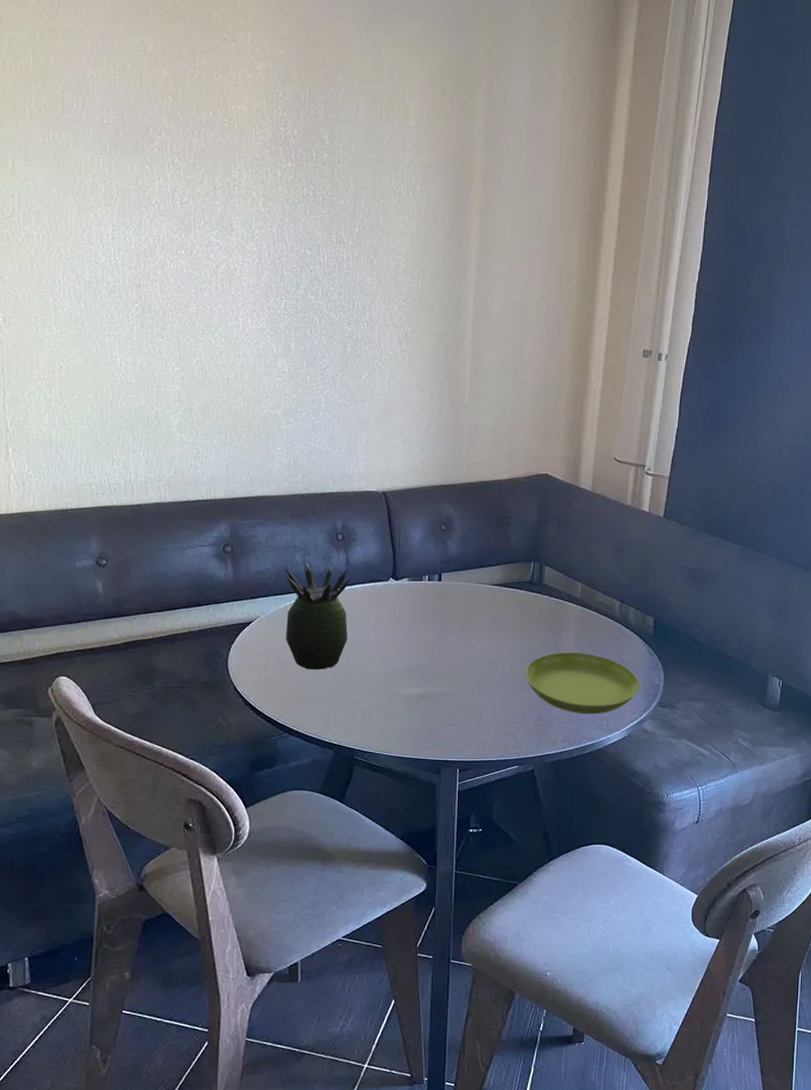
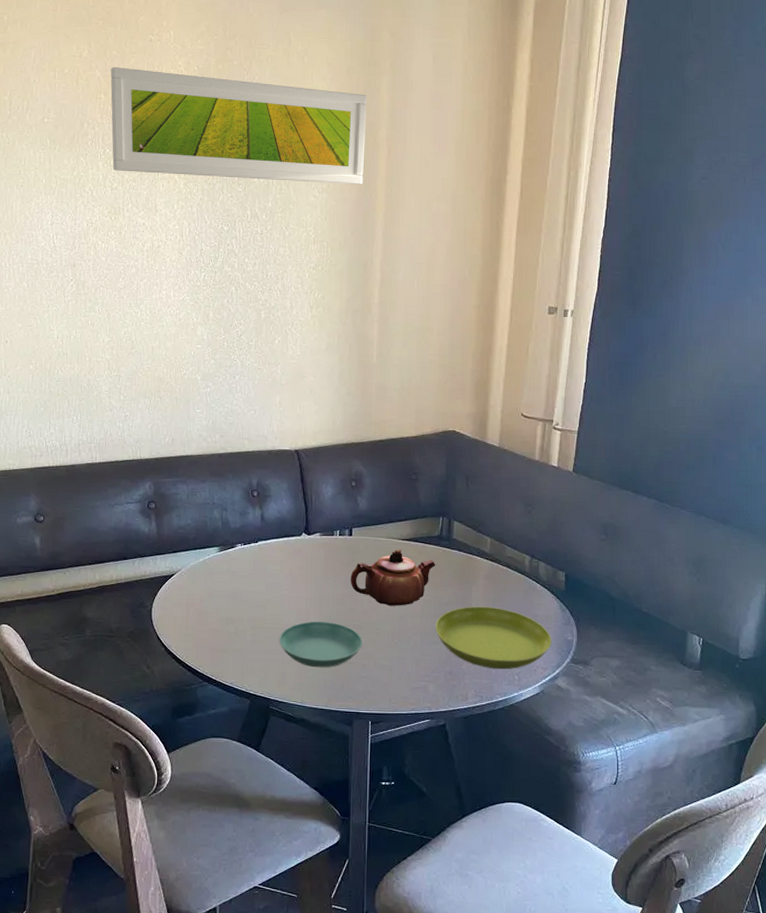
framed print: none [179,67,462,213] -> present [110,67,367,185]
succulent plant: present [285,561,350,670] -> none [204,517,265,622]
saucer: none [364,668,451,716] -> present [279,621,362,668]
teapot: none [439,595,527,652] -> present [350,549,436,606]

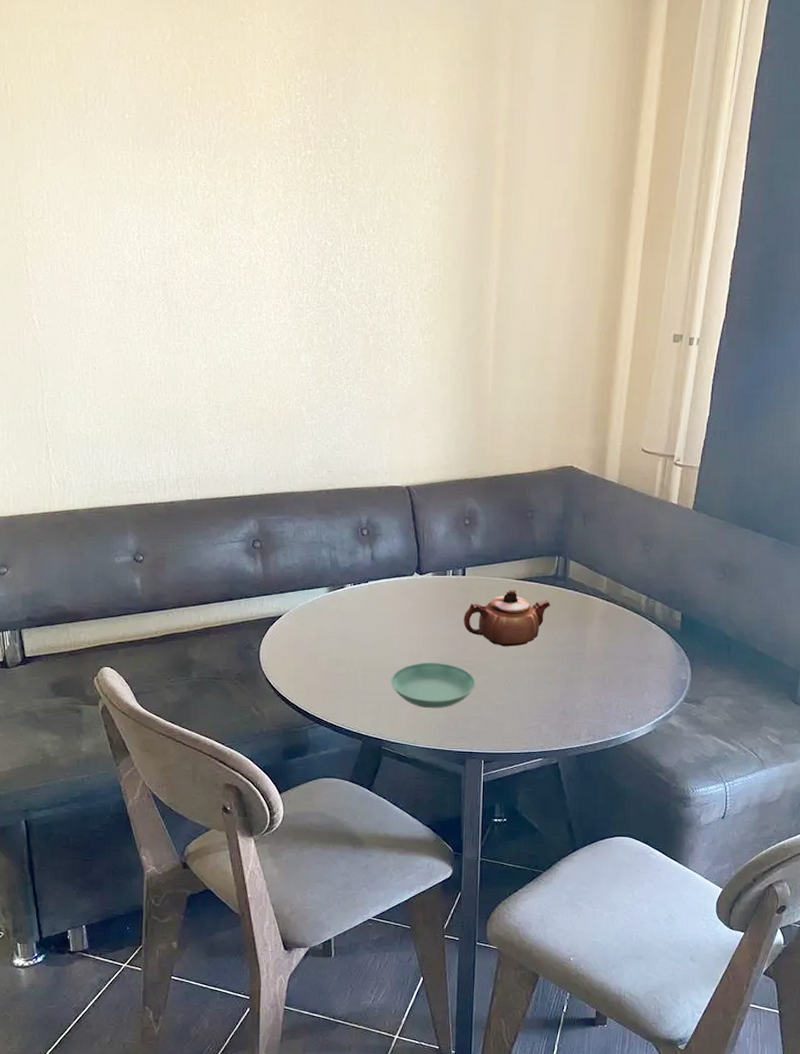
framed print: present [110,67,367,185] -> none [198,54,484,196]
saucer: present [435,606,551,670] -> none [549,646,665,709]

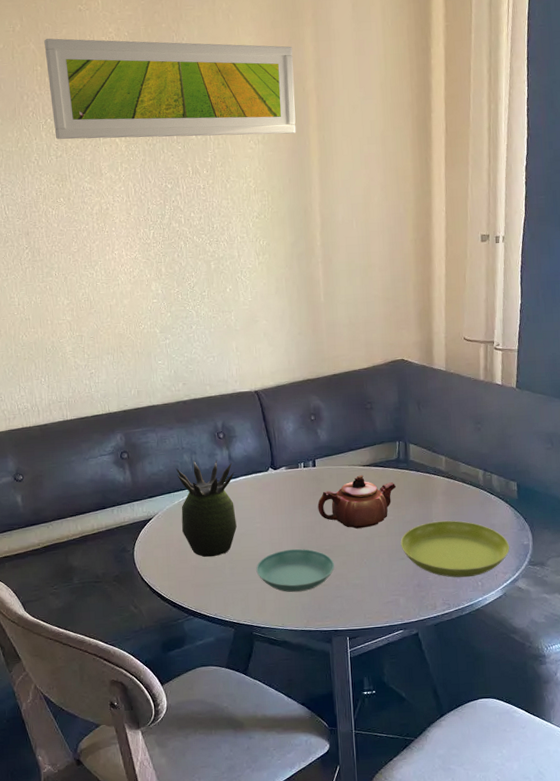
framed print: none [198,54,484,196] -> present [44,38,296,140]
succulent plant: none [312,556,376,663] -> present [175,460,237,557]
saucer: none [549,646,665,709] -> present [400,520,509,578]

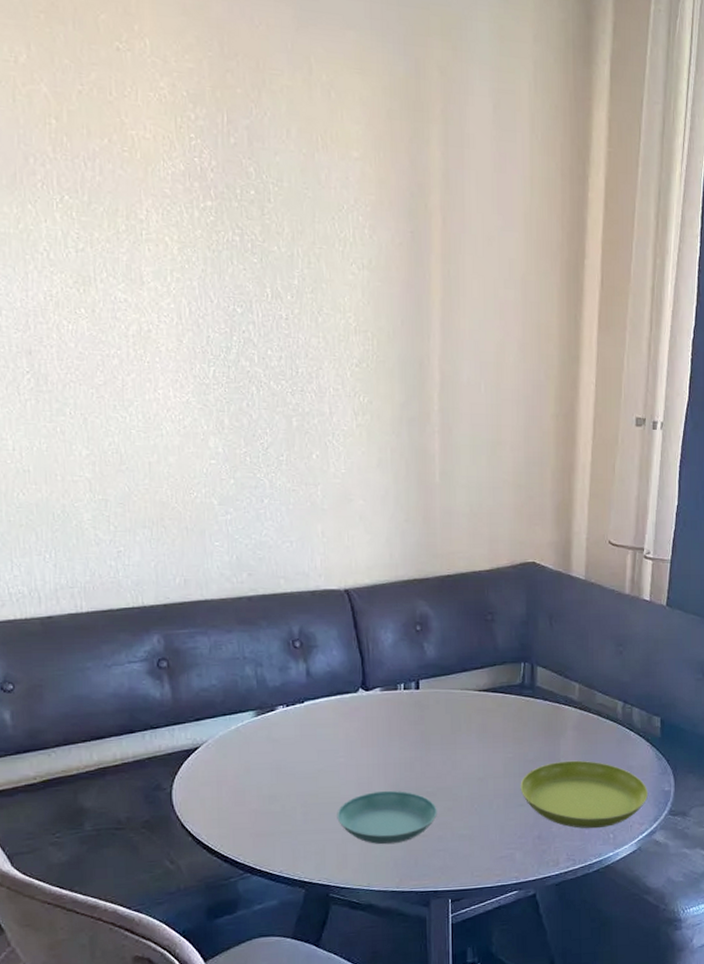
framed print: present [44,38,296,140] -> none [62,81,414,262]
succulent plant: present [175,460,237,557] -> none [233,674,313,799]
teapot: present [317,475,397,529] -> none [419,702,519,767]

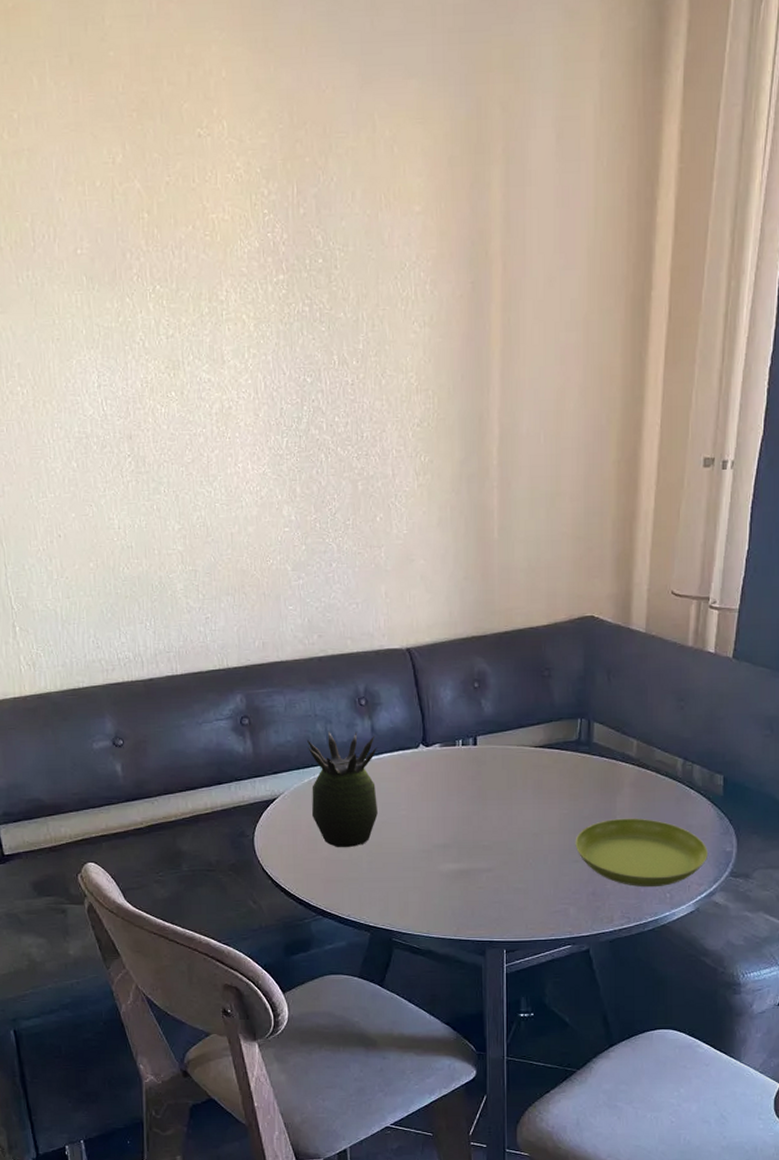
succulent plant: none [233,674,313,799] -> present [306,731,378,848]
saucer: present [337,790,437,845] -> none [399,843,493,895]

